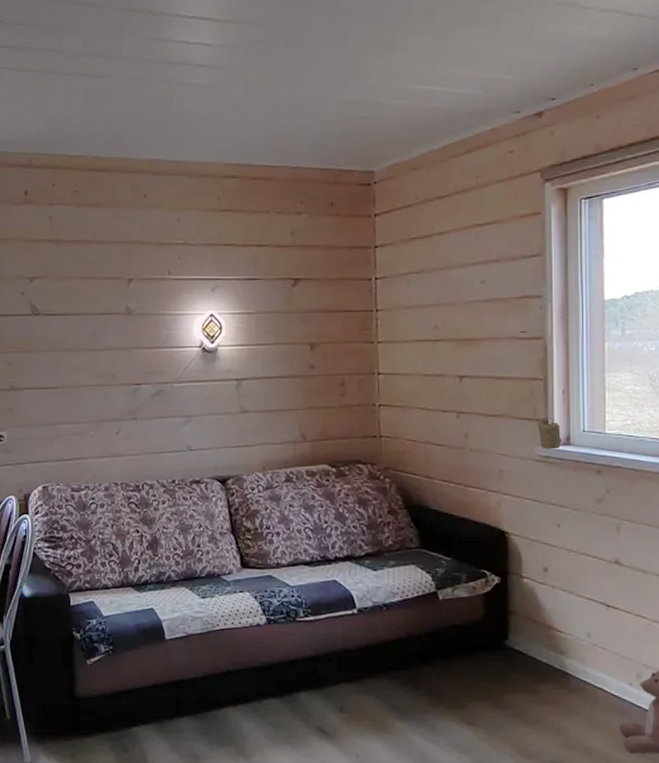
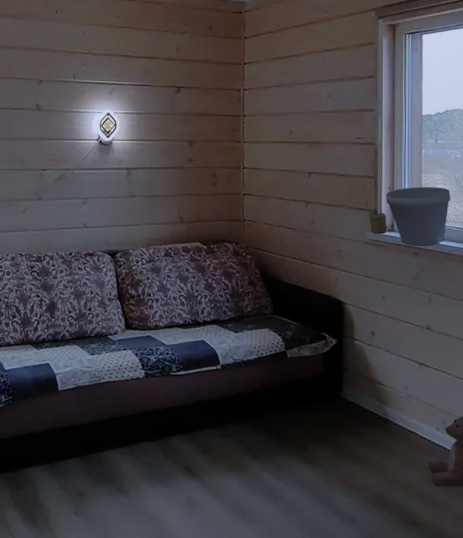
flowerpot: none [559,389,643,462] -> present [386,187,451,246]

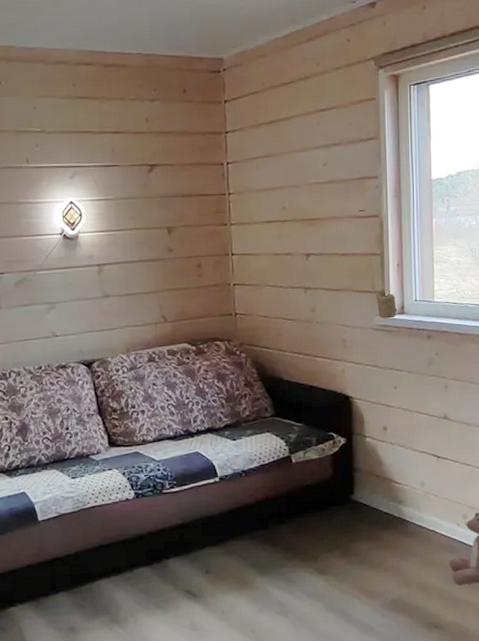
flowerpot: present [386,187,451,246] -> none [394,260,466,328]

